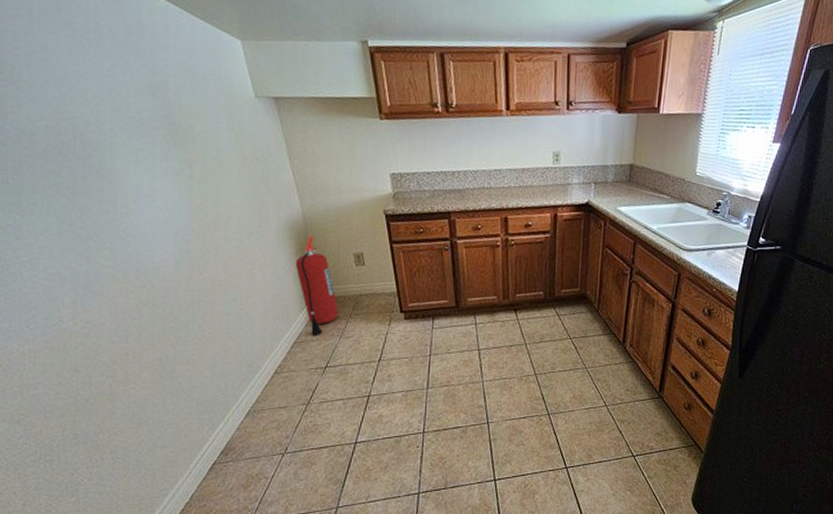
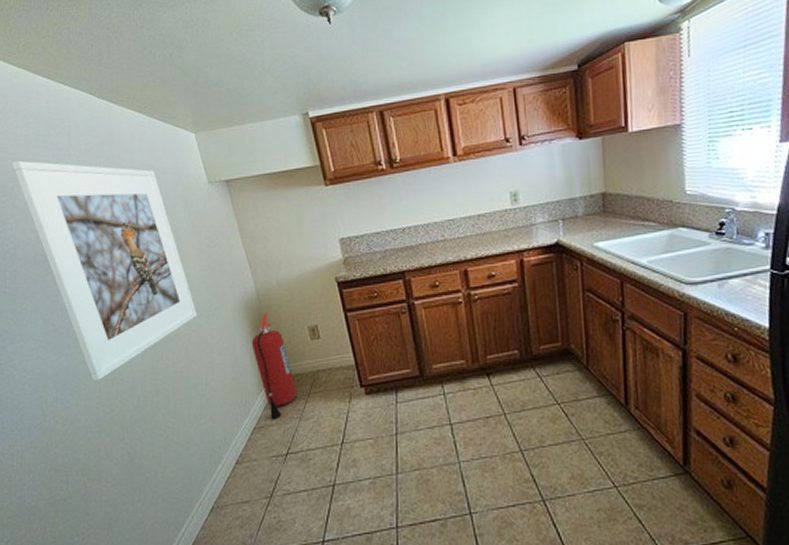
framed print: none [11,33,239,287] -> present [12,160,198,382]

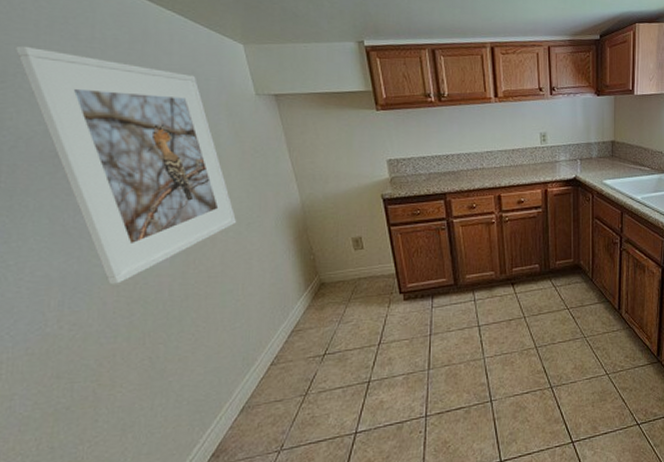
fire extinguisher: present [251,313,296,419] -> none [293,223,337,322]

